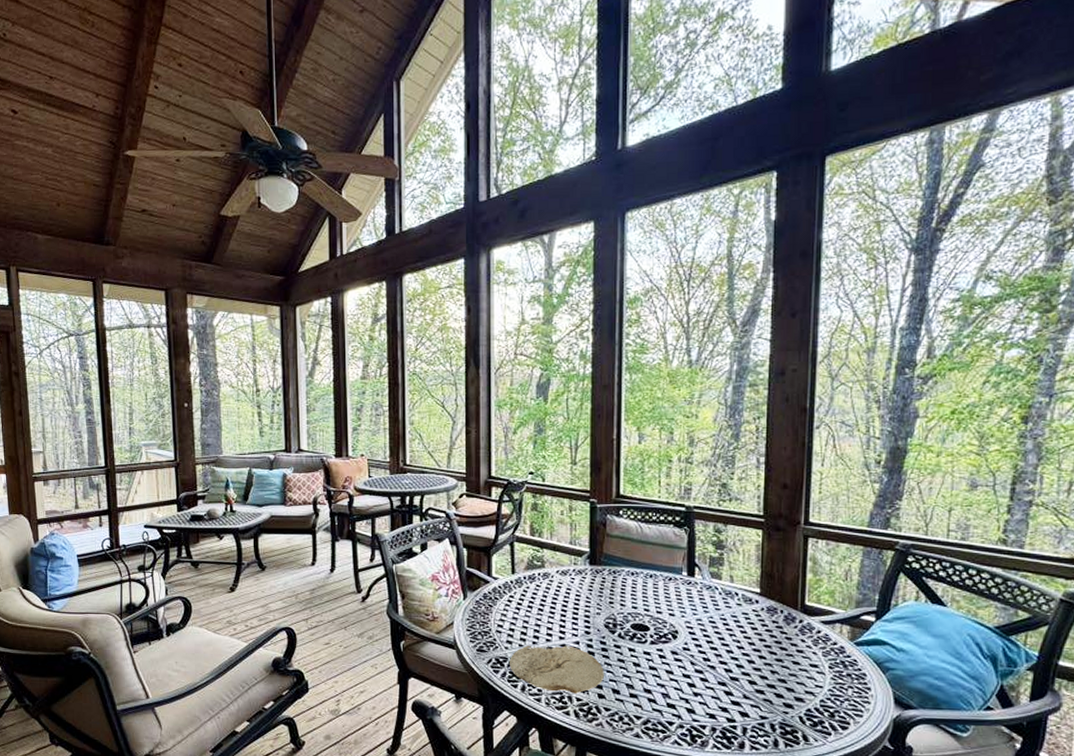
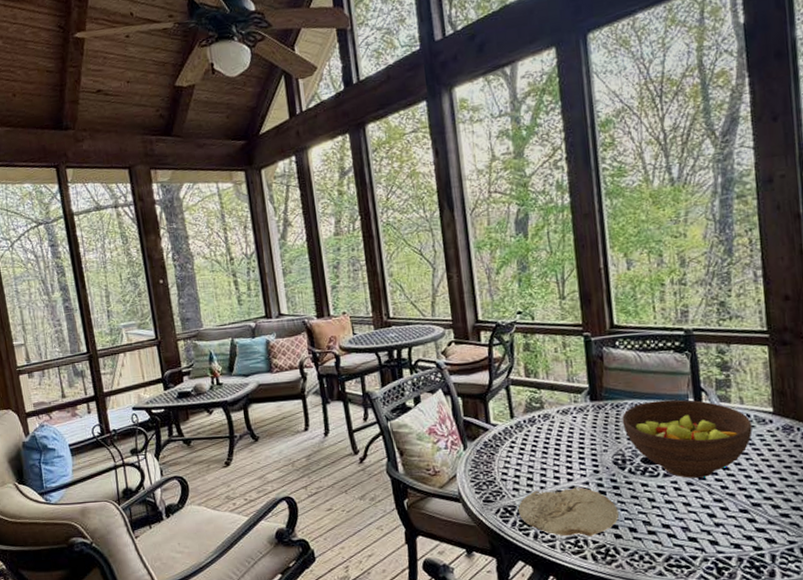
fruit bowl: none [617,571,739,648] -> present [622,399,753,478]

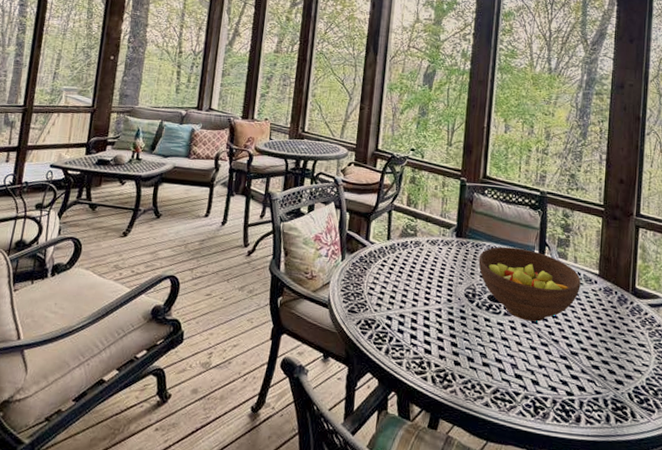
plate: present [518,487,619,537] -> none [377,309,461,360]

